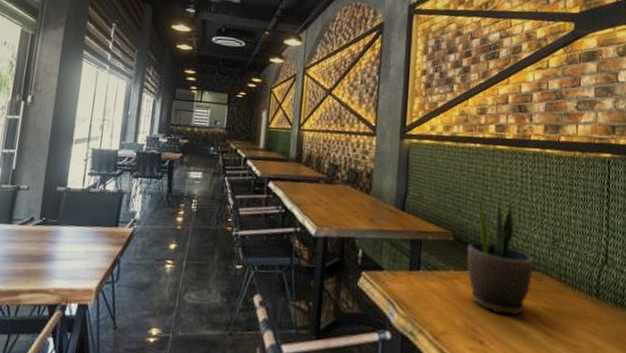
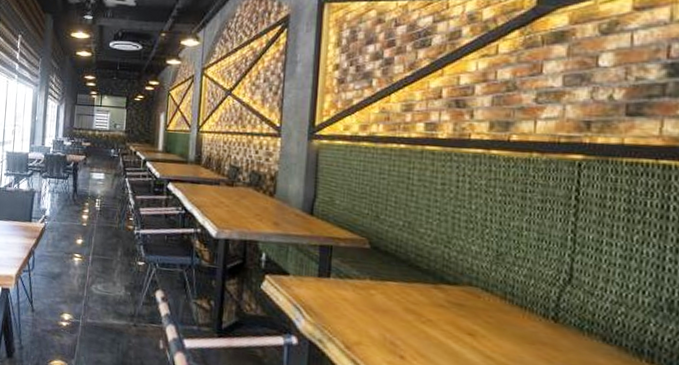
potted plant: present [467,191,533,316] -> none [386,196,470,333]

